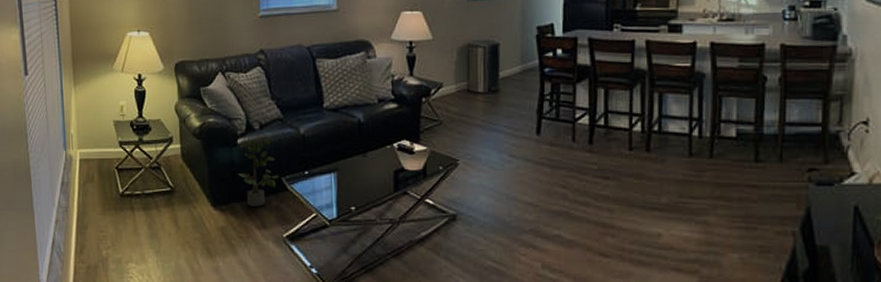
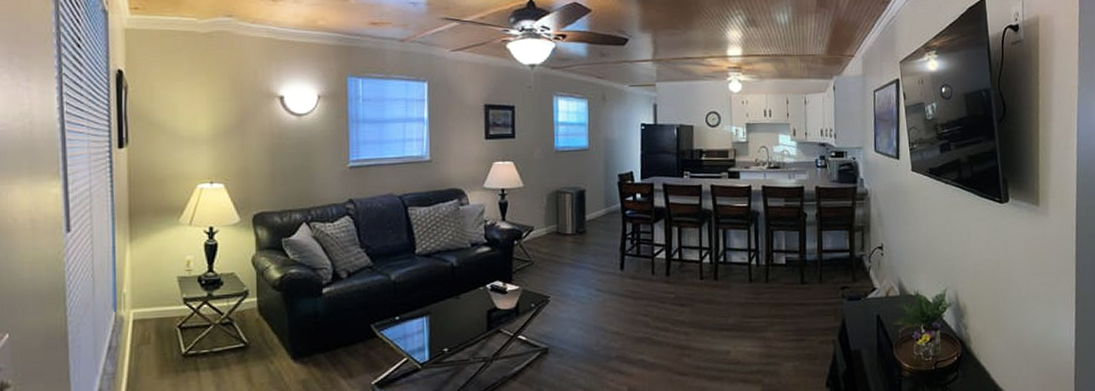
potted plant: present [238,136,279,207] -> none [322,284,368,357]

